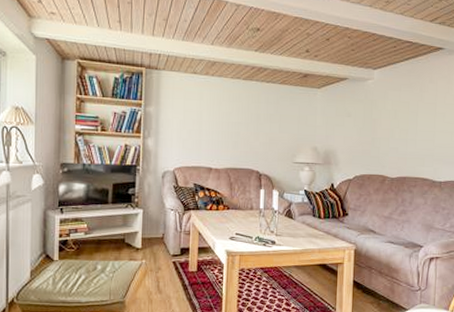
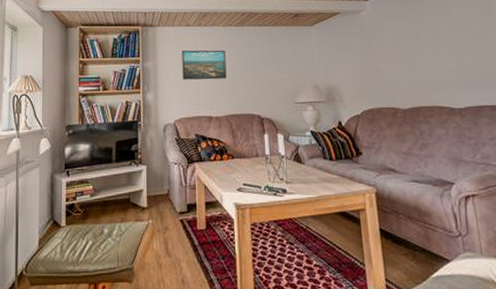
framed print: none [185,99,231,132] -> present [182,50,227,80]

